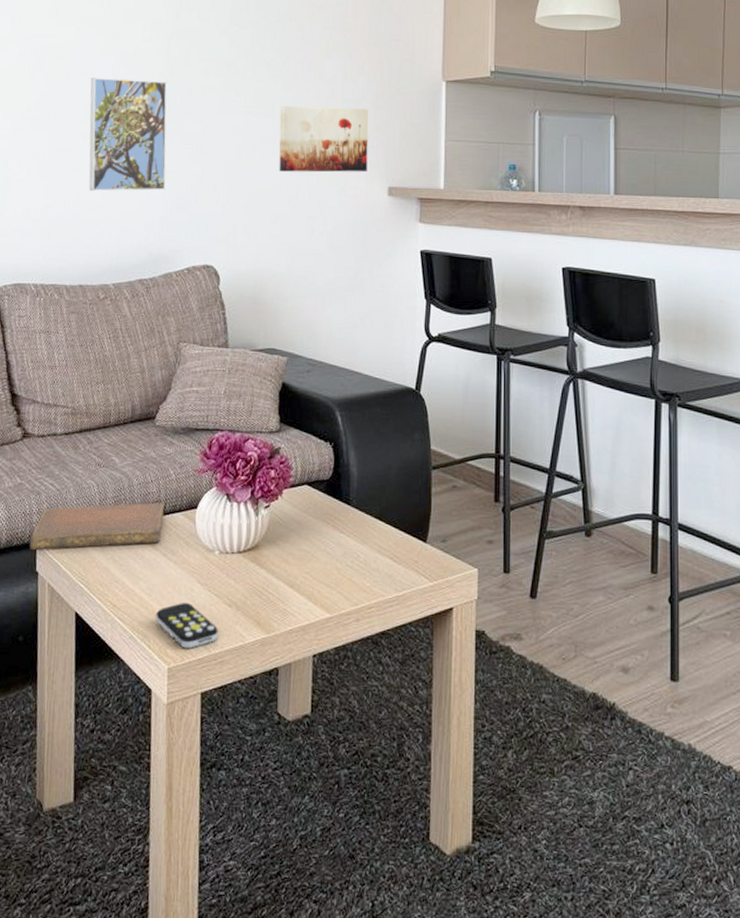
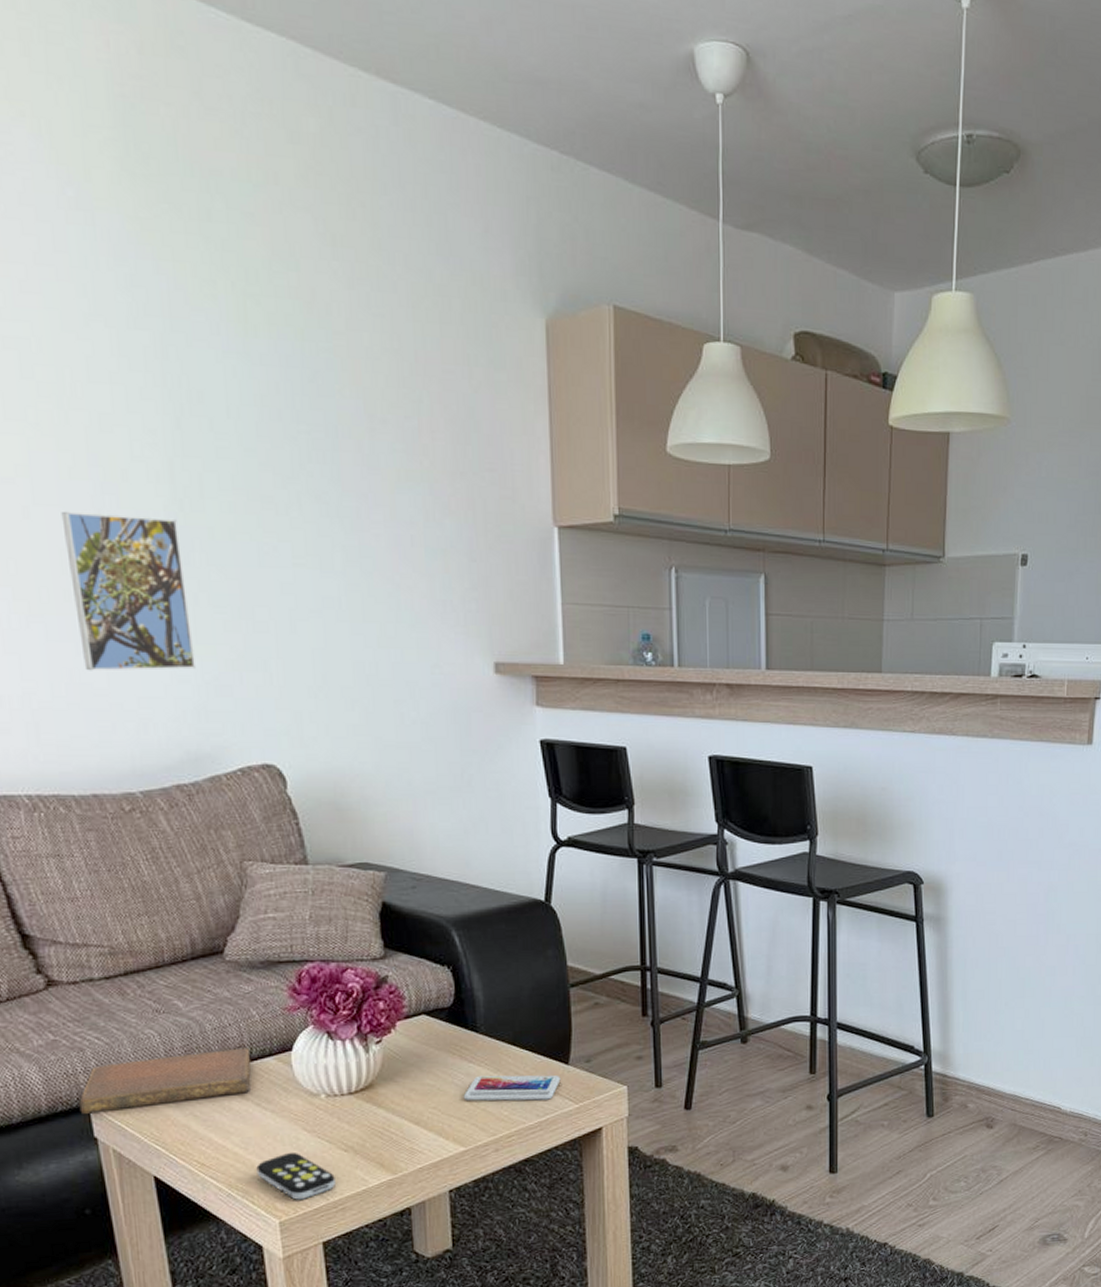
wall art: present [279,105,369,173] -> none [342,555,466,644]
smartphone: none [332,546,419,575] -> present [463,1075,561,1101]

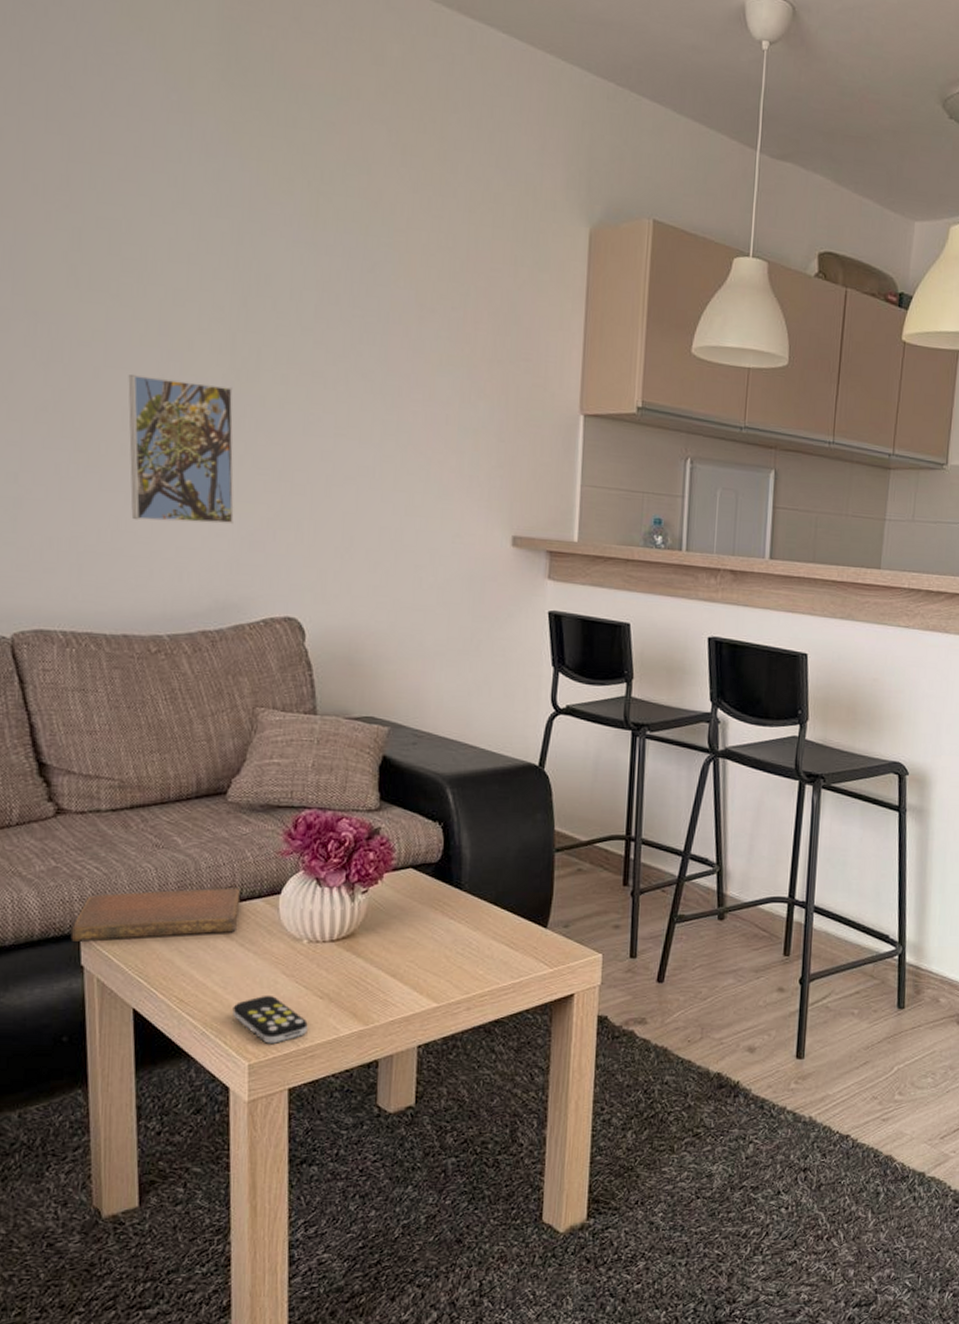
smartphone: present [463,1075,561,1101] -> none [441,932,538,962]

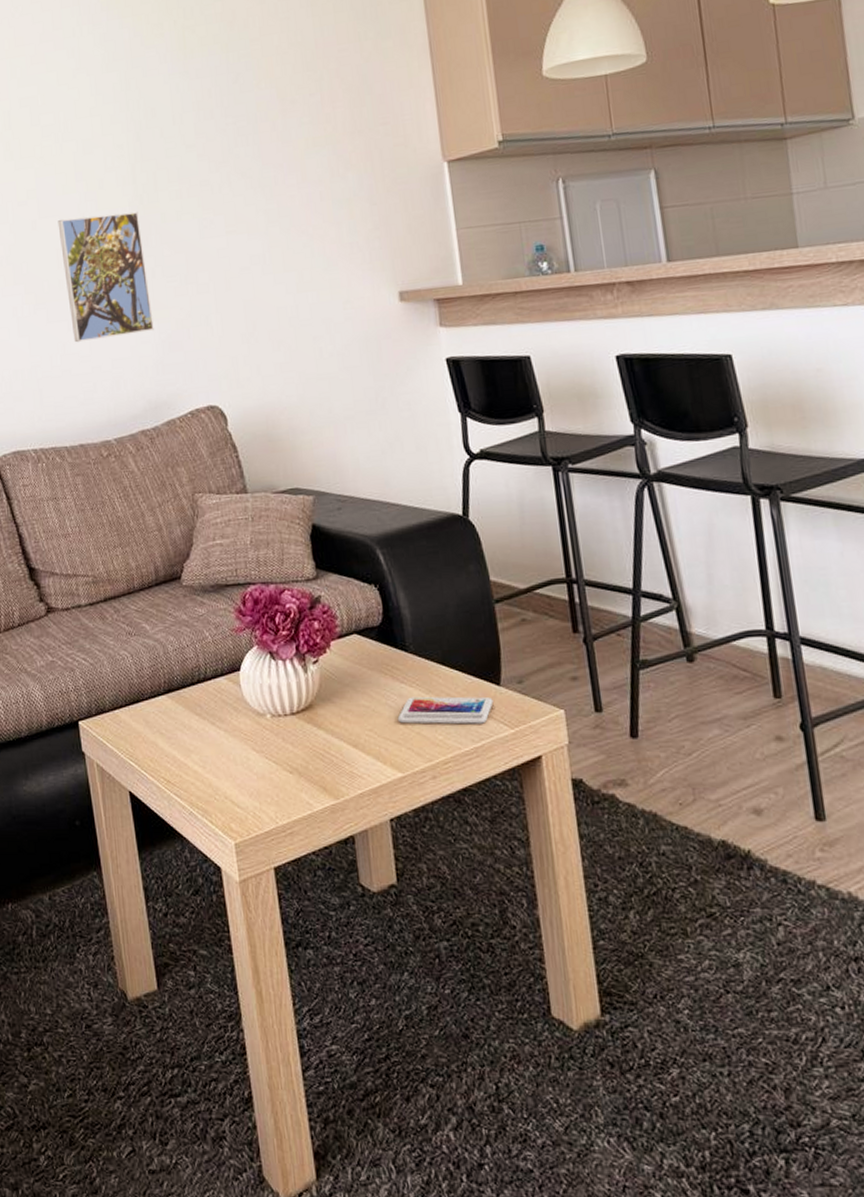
notebook: present [70,888,241,942] -> none [70,668,207,729]
remote control: present [232,995,308,1044] -> none [213,772,283,822]
smartphone: none [441,932,538,962] -> present [397,696,494,725]

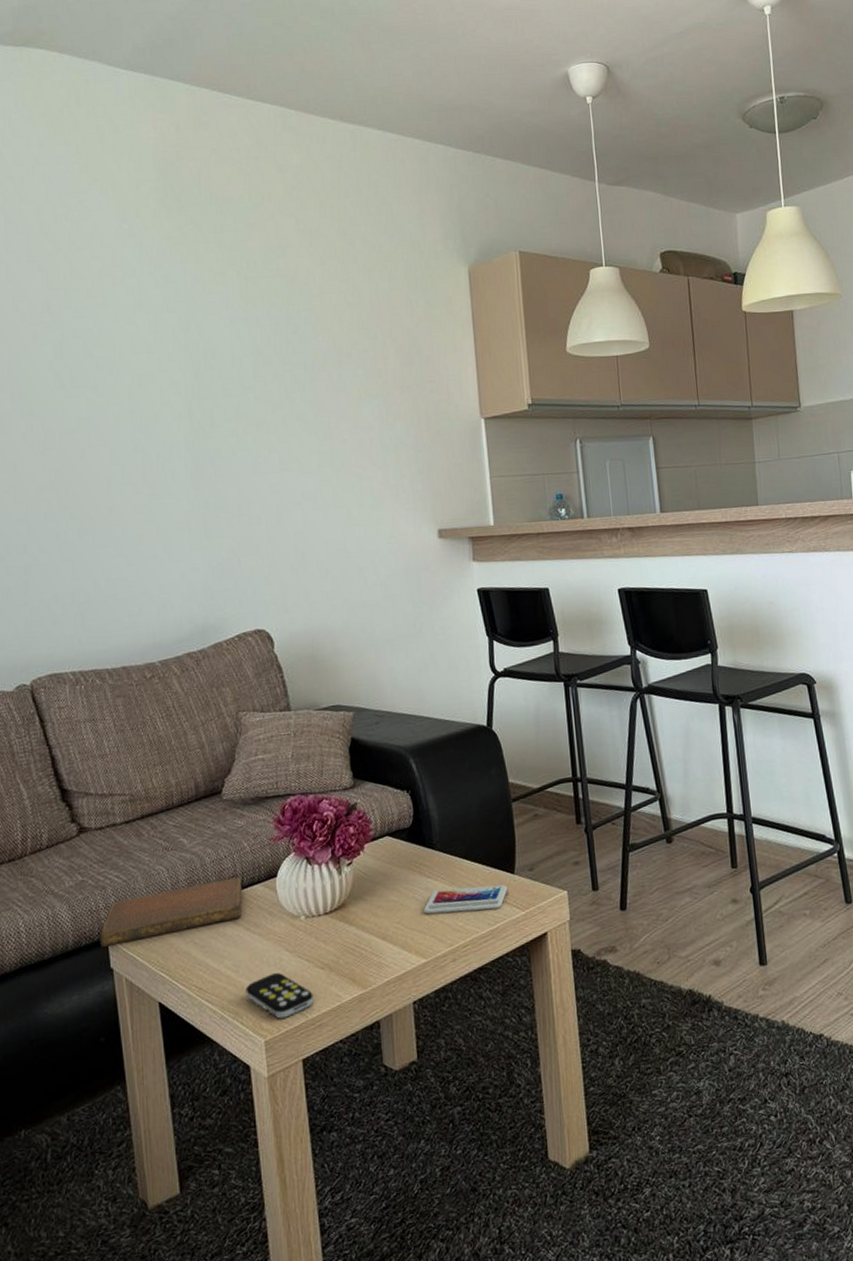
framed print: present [57,211,154,343] -> none [108,445,204,568]
notebook: none [70,668,207,729] -> present [99,877,243,947]
remote control: none [213,772,283,822] -> present [246,972,314,1019]

